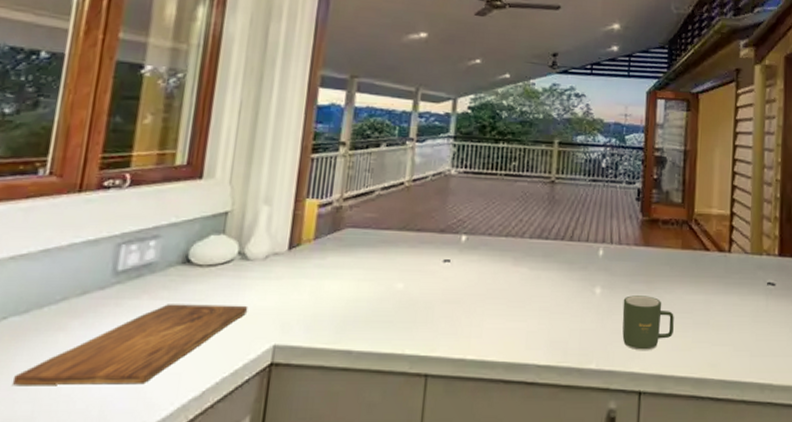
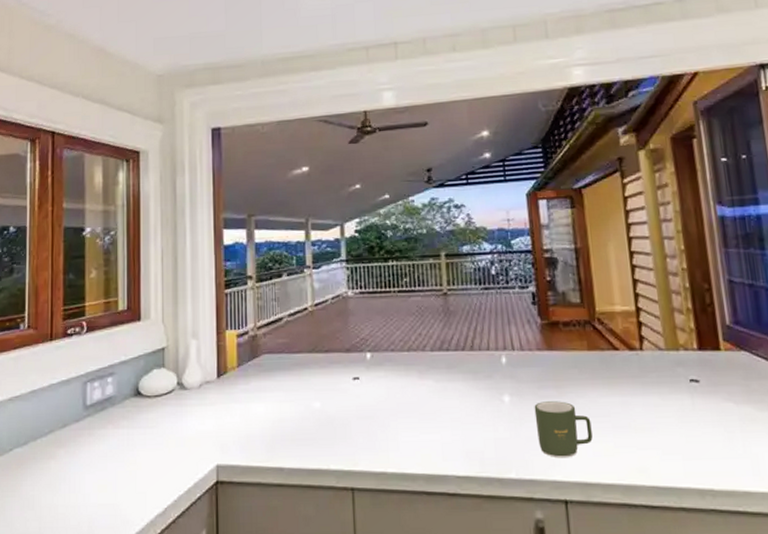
cutting board: present [11,304,248,385] -> none [22,430,192,505]

